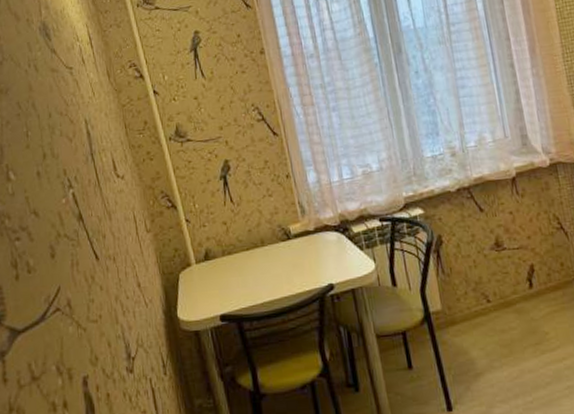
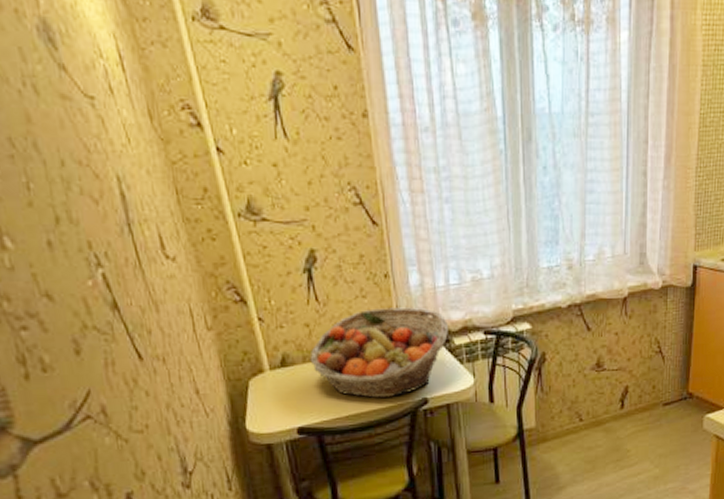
fruit basket: none [228,201,347,286] -> present [310,307,449,398]

